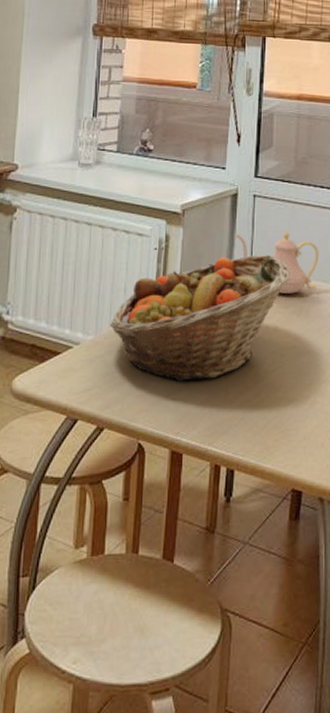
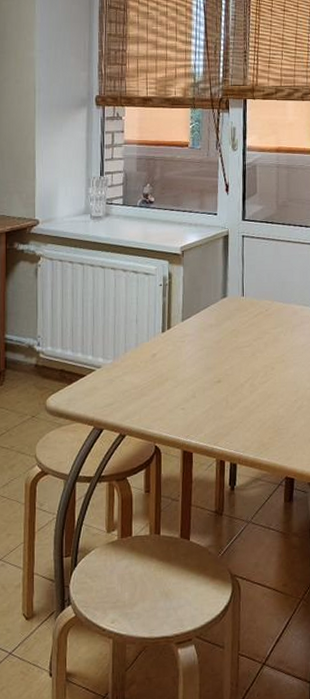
fruit basket: present [110,255,290,382] -> none [126,286,276,394]
teapot: present [234,231,319,294] -> none [227,265,301,317]

